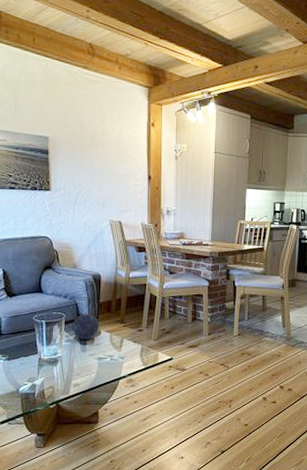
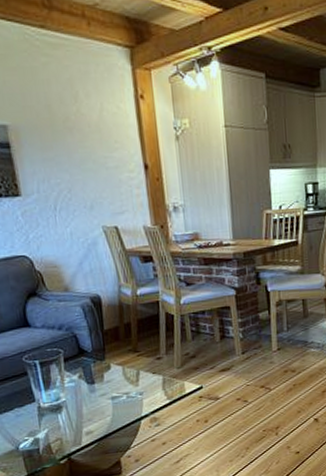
decorative orb: present [72,313,100,340] -> none [73,345,108,379]

